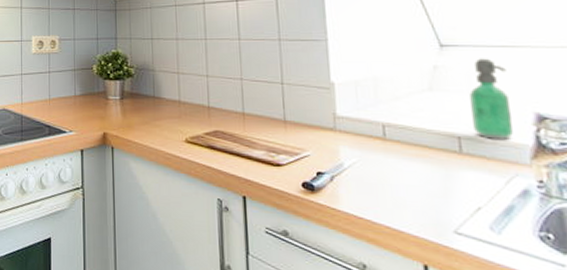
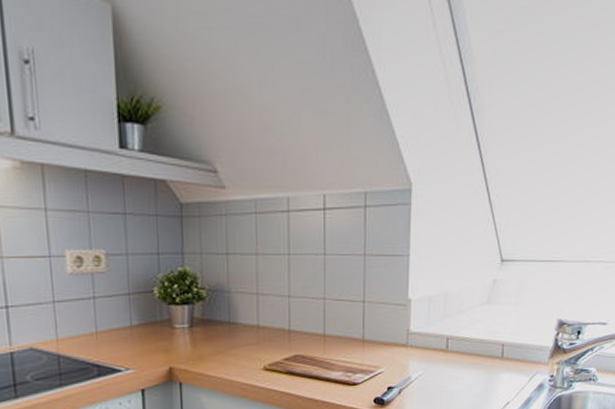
soap dispenser: present [469,58,514,139] -> none [514,272,546,344]

